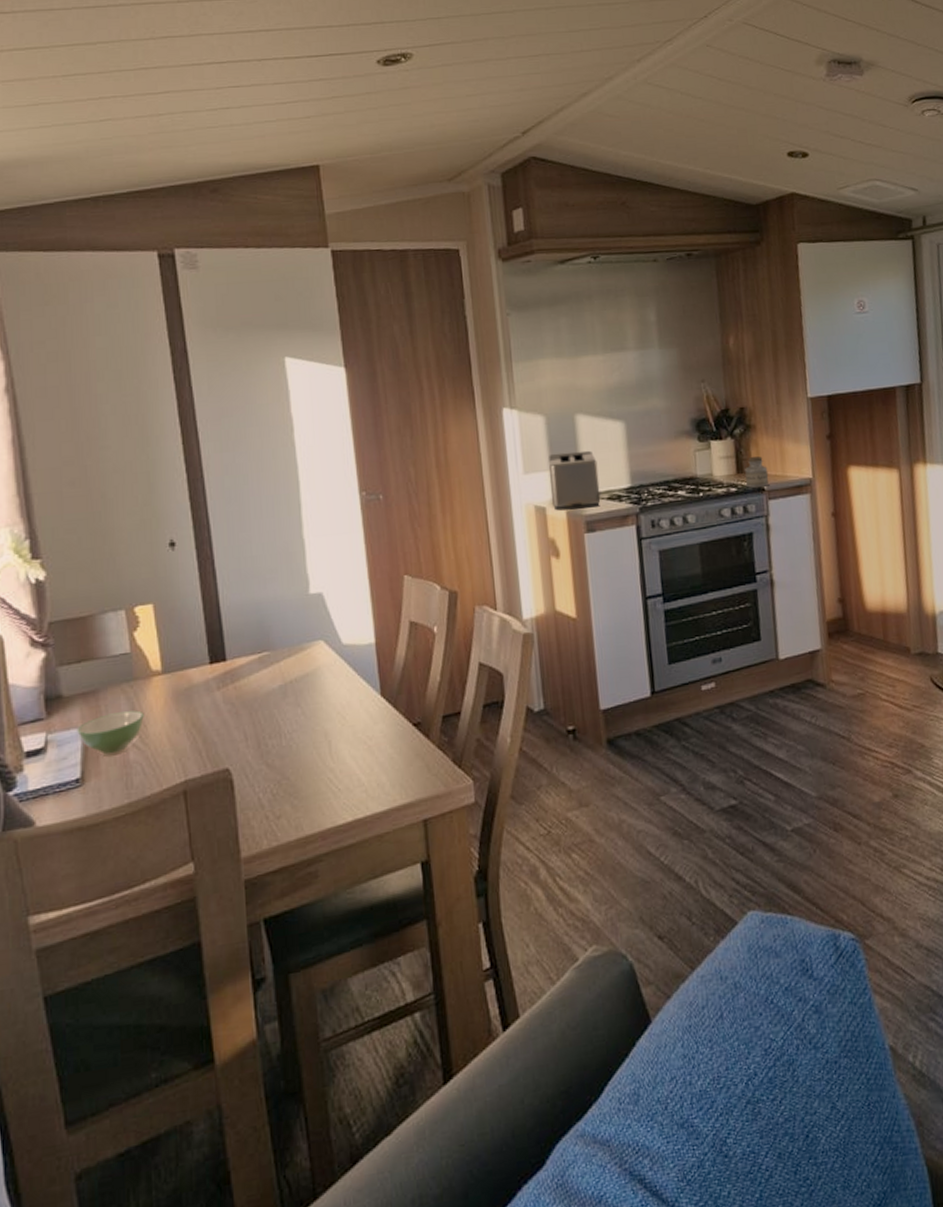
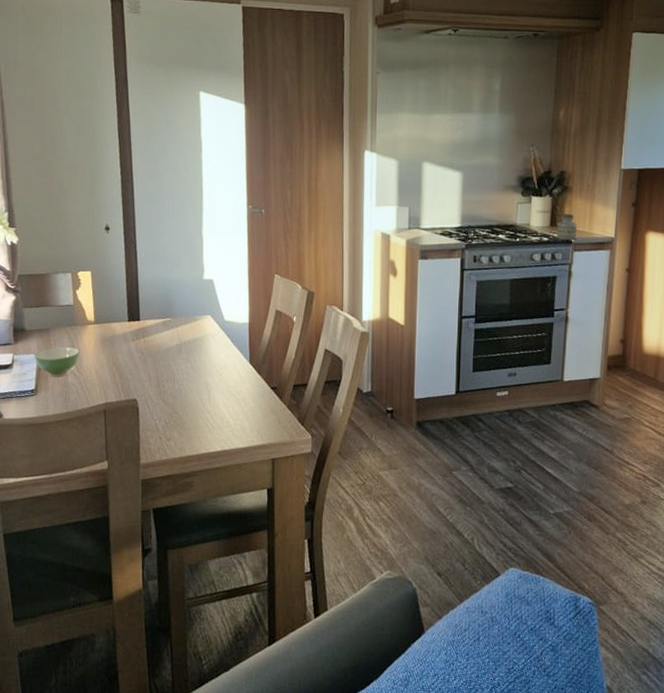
toaster: present [549,450,601,511] -> none [396,192,436,240]

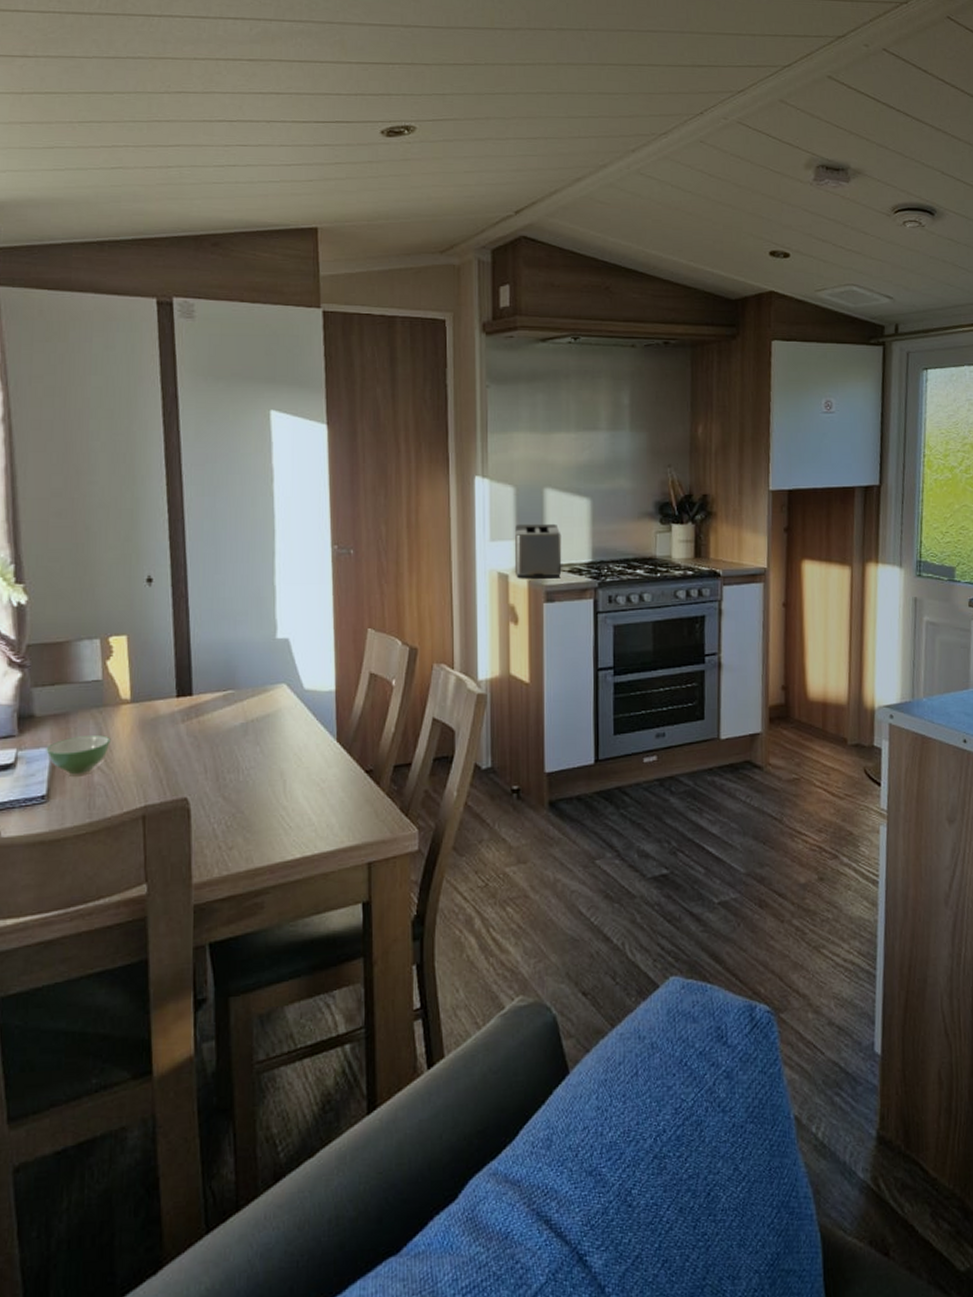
toaster: none [396,192,436,240] -> present [515,523,562,579]
jar: present [556,214,577,241] -> none [702,543,725,574]

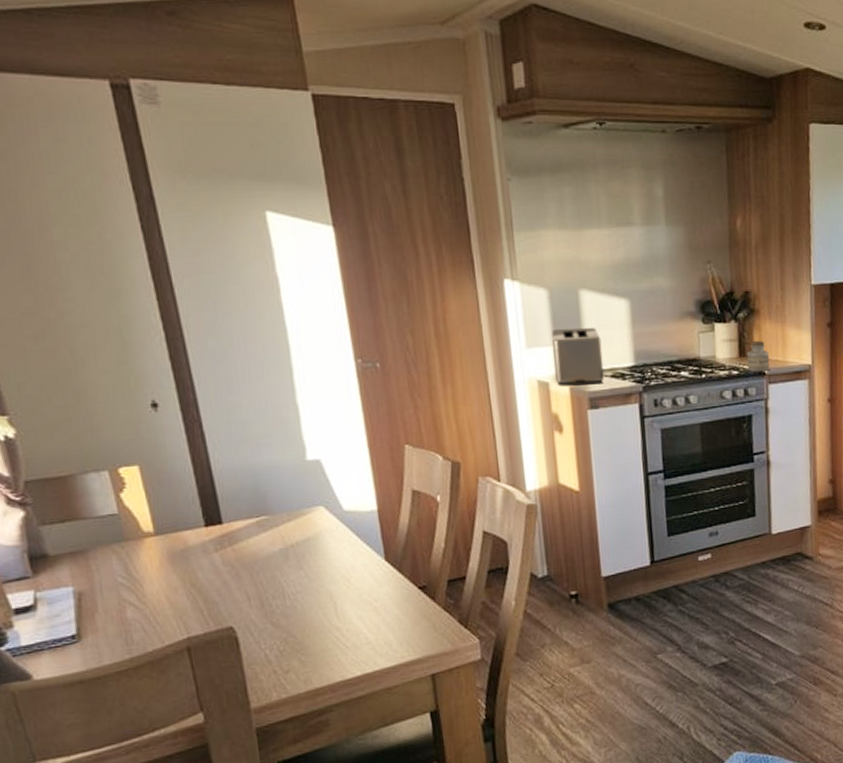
bowl: present [46,735,111,778] -> none [67,570,139,616]
jar: none [702,543,725,574] -> present [747,341,770,373]

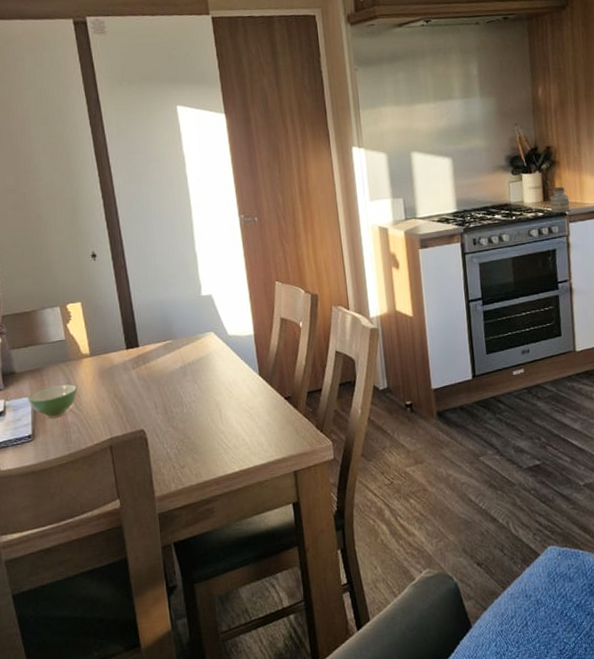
bowl: none [67,570,139,616] -> present [27,384,78,420]
toaster: present [552,327,605,387] -> none [390,182,432,231]

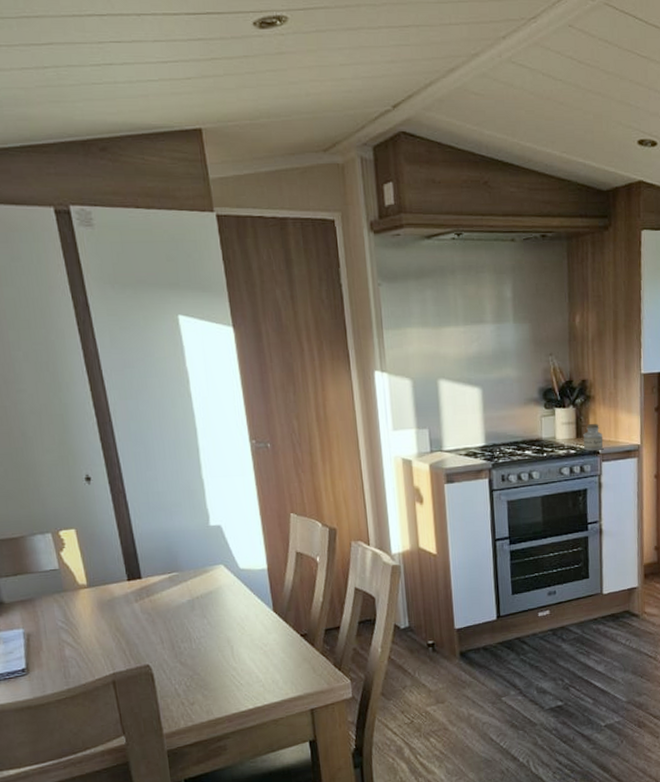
bowl: present [27,384,78,420] -> none [19,616,75,653]

